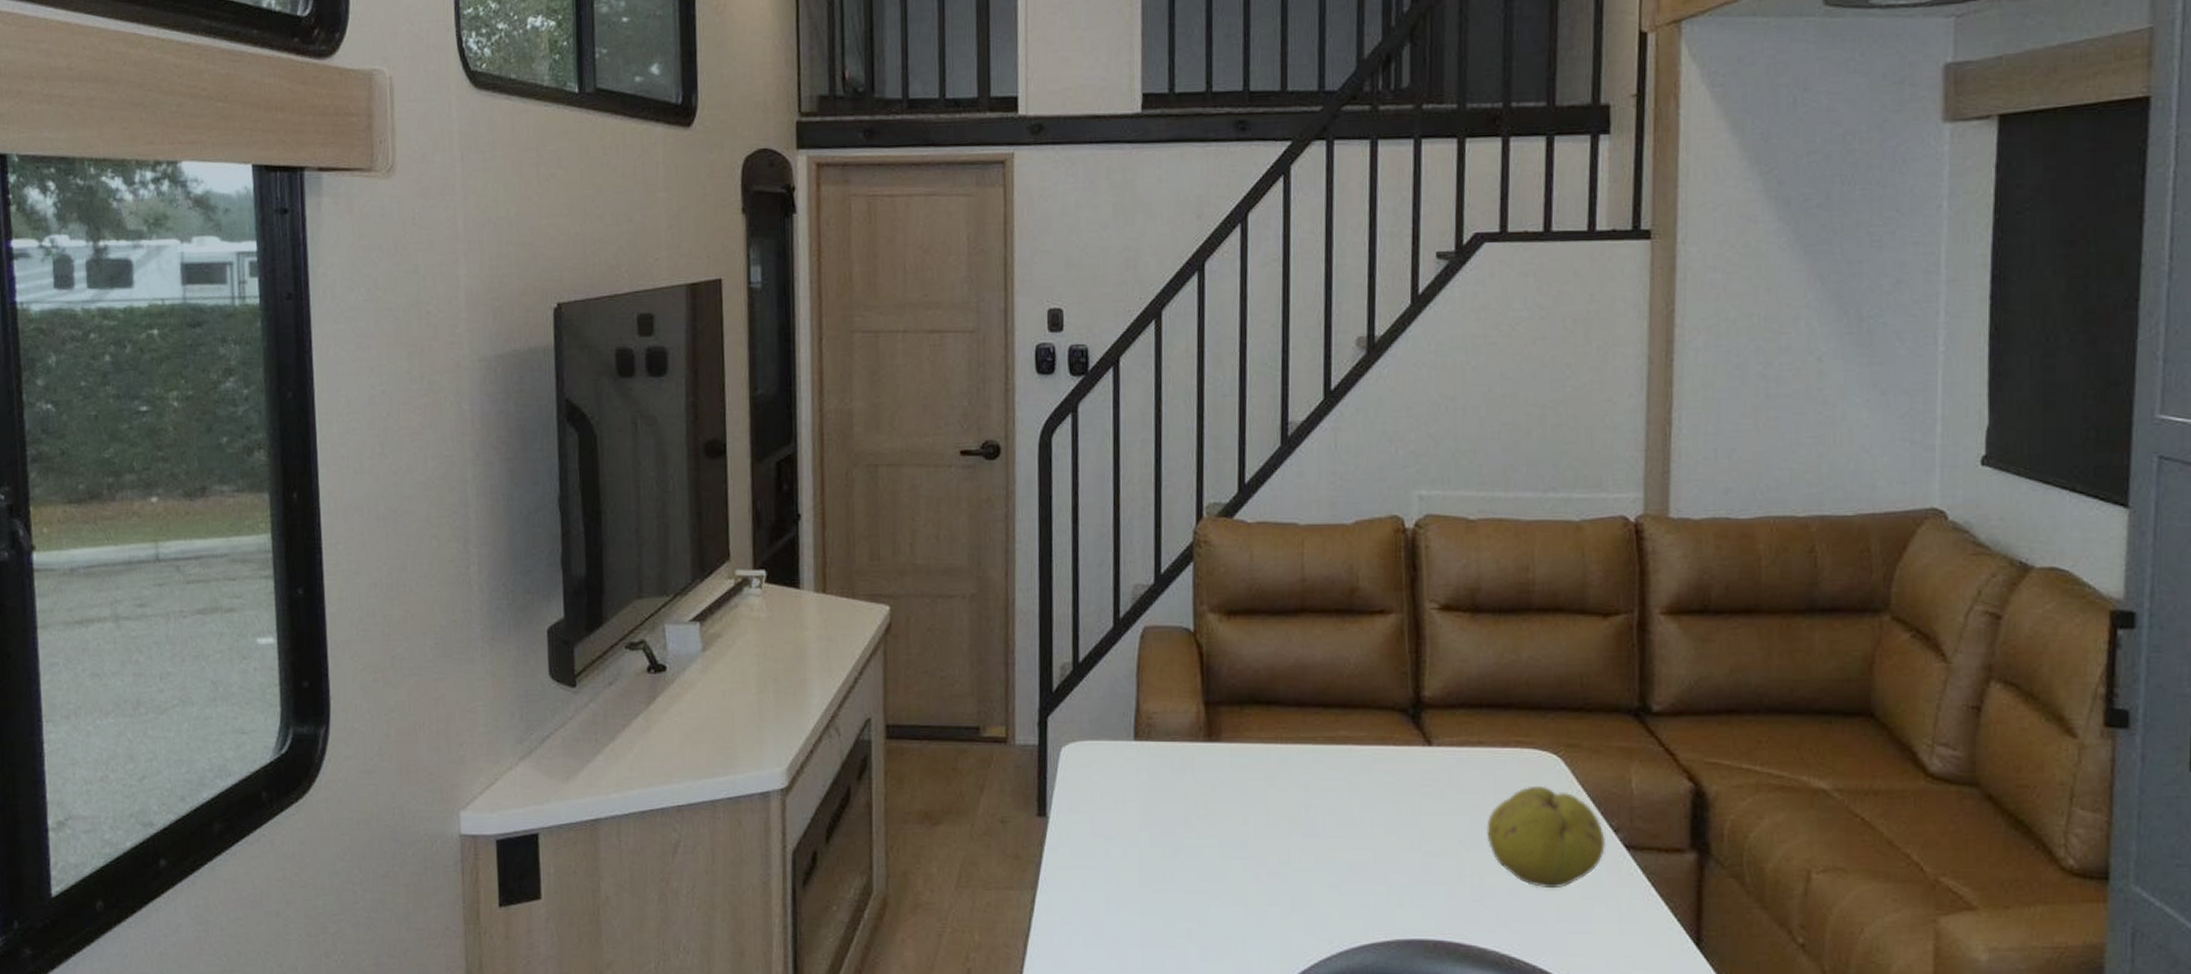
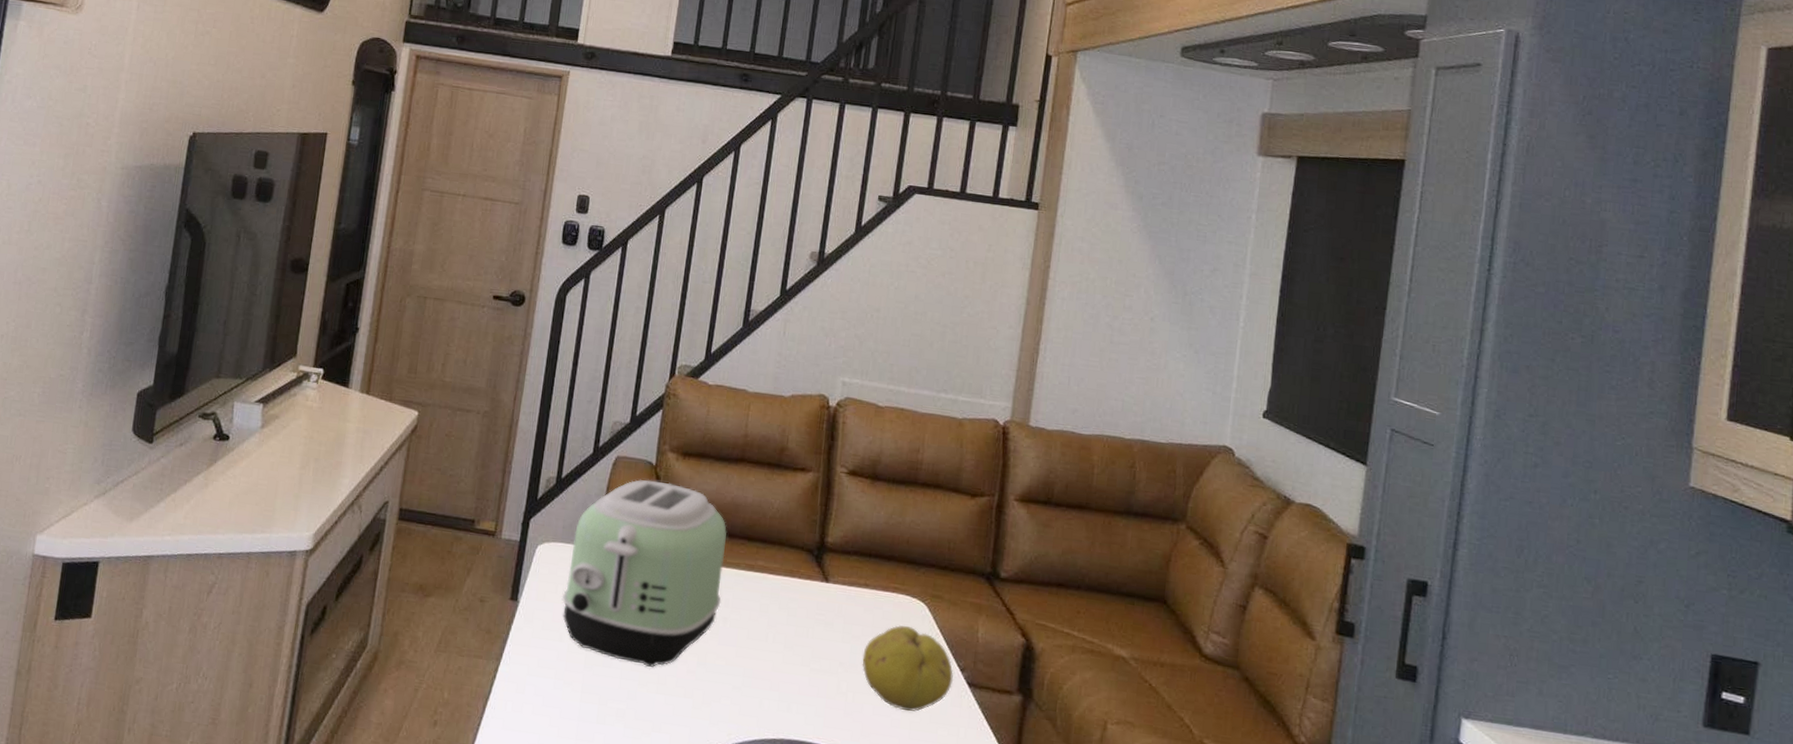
toaster: none [1100,650,1299,874] -> present [561,479,727,667]

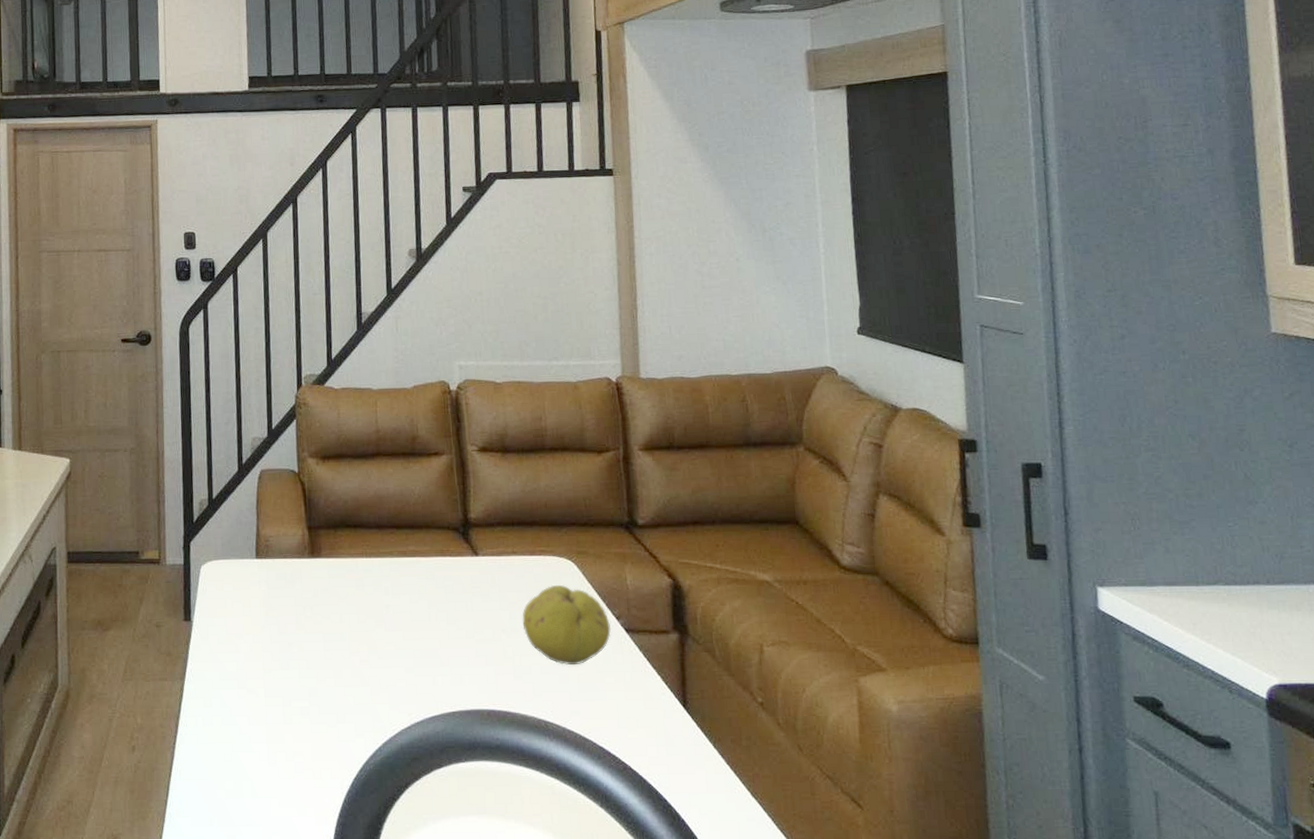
toaster: present [561,479,727,667] -> none [232,486,381,663]

